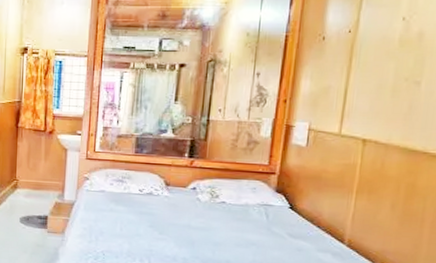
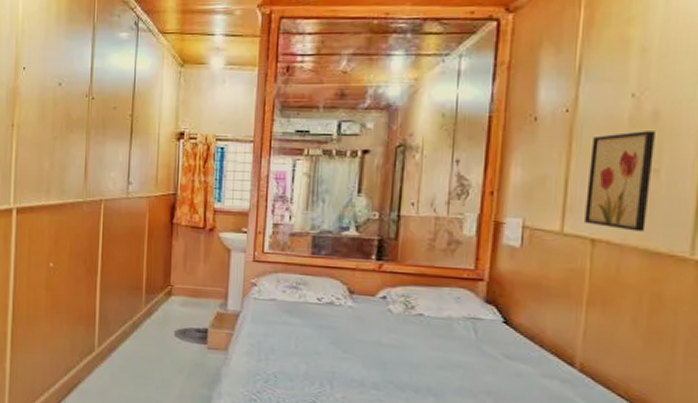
wall art: none [358,49,419,133] -> present [585,131,655,232]

